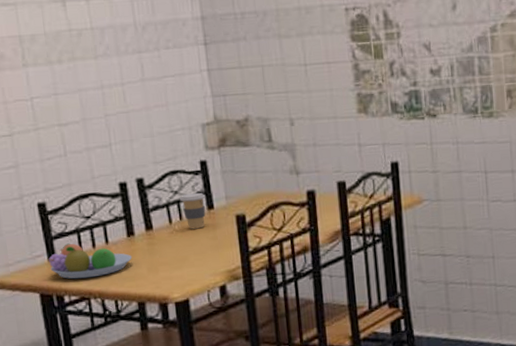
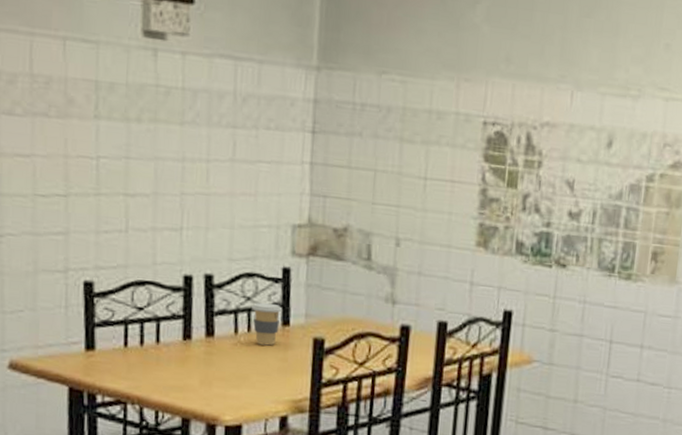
fruit bowl: present [49,243,133,279] -> none [86,334,185,380]

